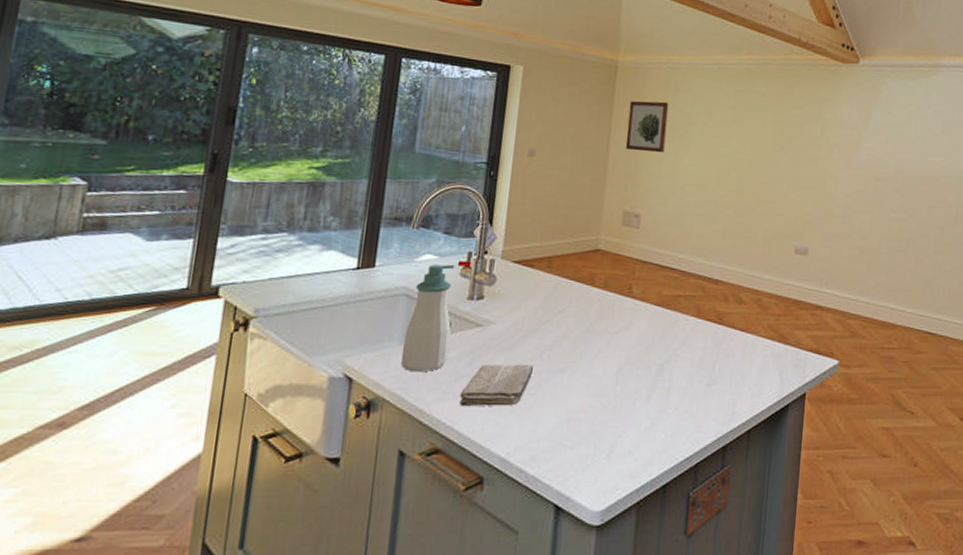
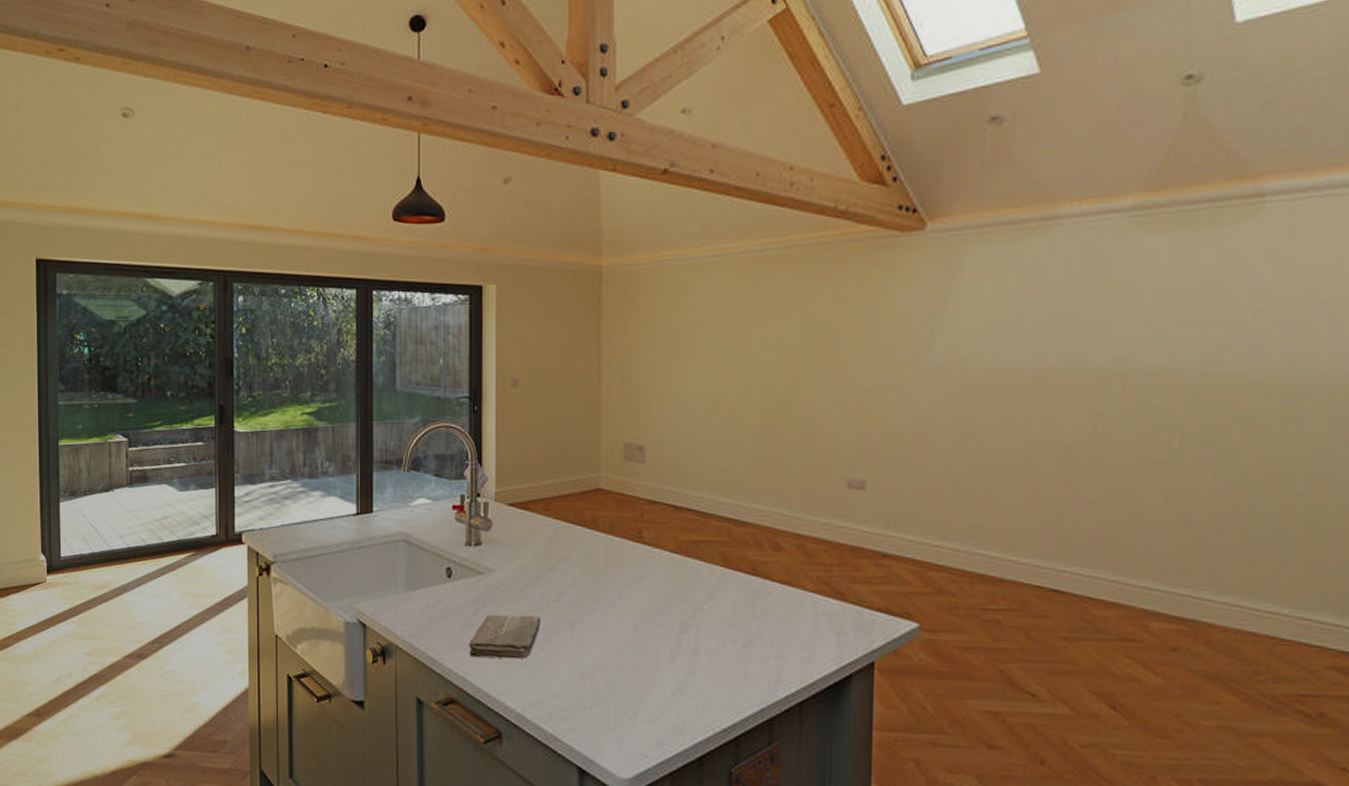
soap bottle: present [401,264,455,373] -> none [408,508,453,621]
wall art: present [625,101,669,153] -> none [619,309,668,372]

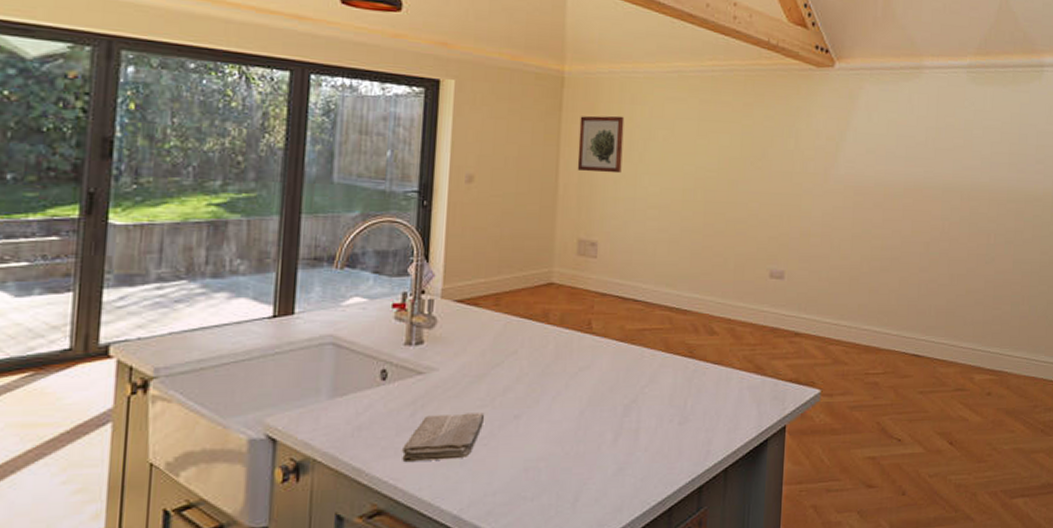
wall art: none [619,309,668,372] -> present [577,115,625,174]

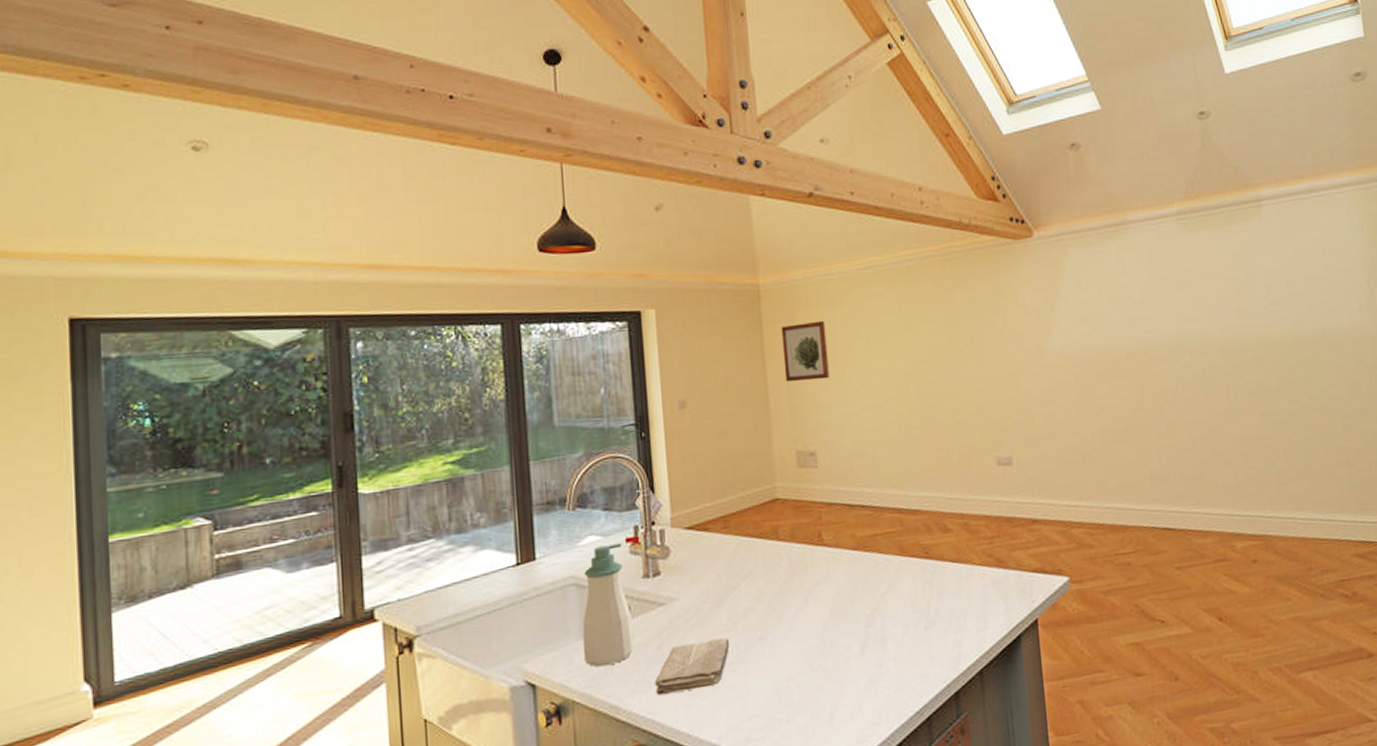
soap bottle: none [331,307,388,429] -> present [582,542,635,668]

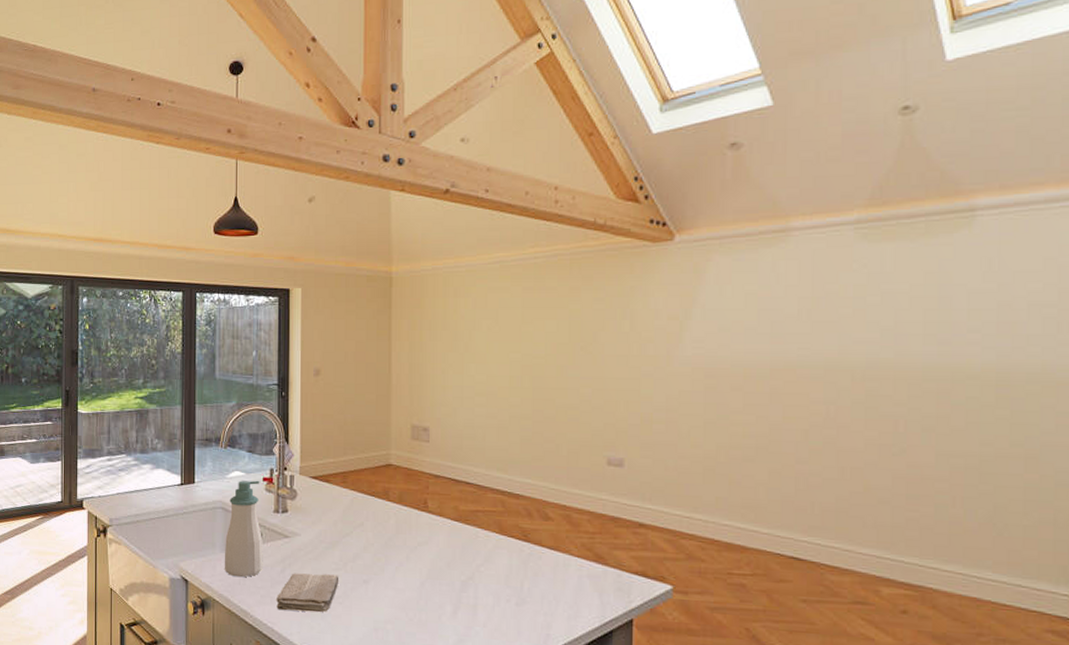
wall art: present [781,320,830,381] -> none [407,309,449,363]

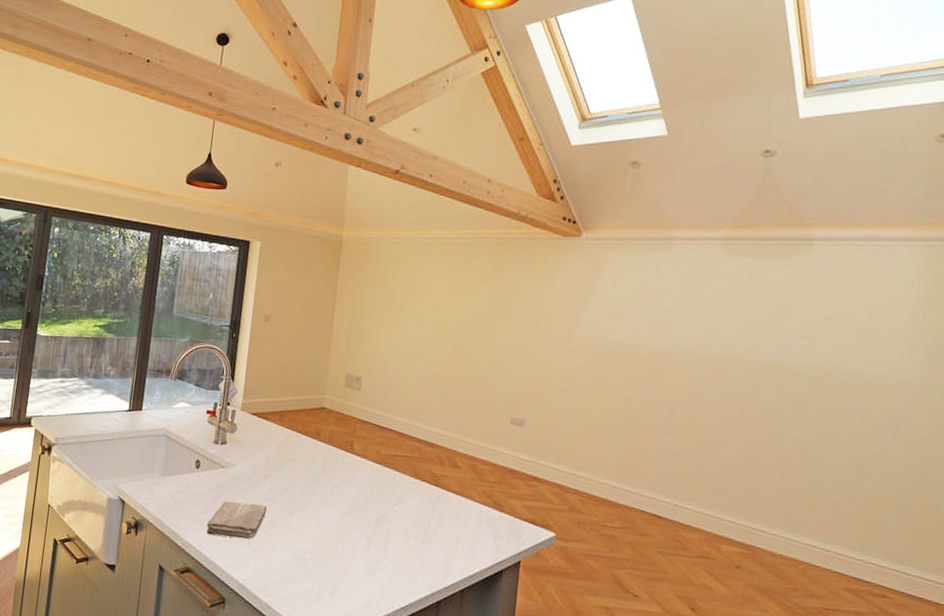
soap bottle: present [224,480,263,578] -> none [161,411,204,502]

